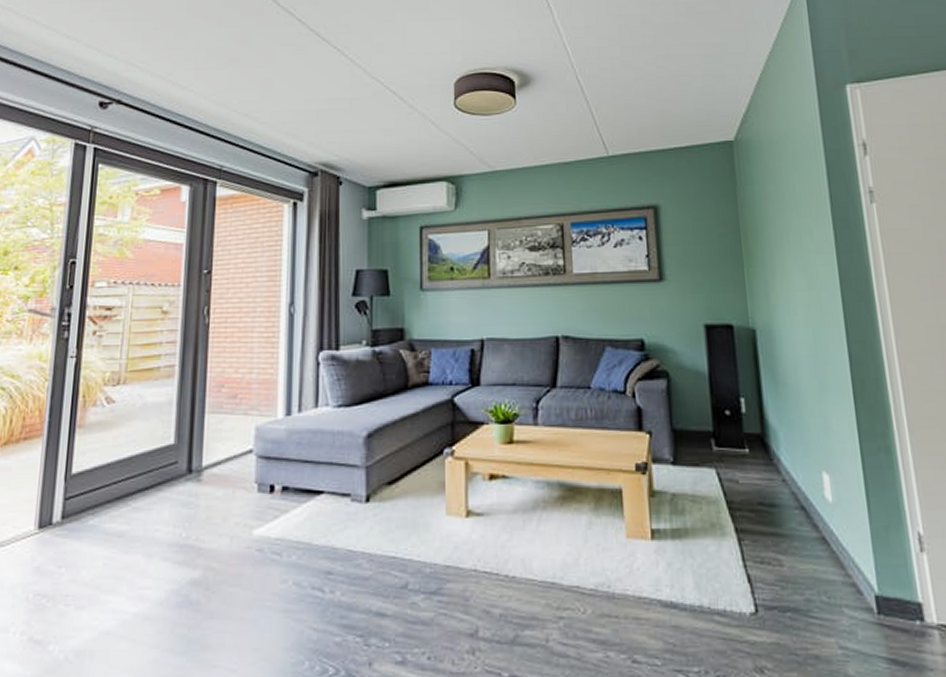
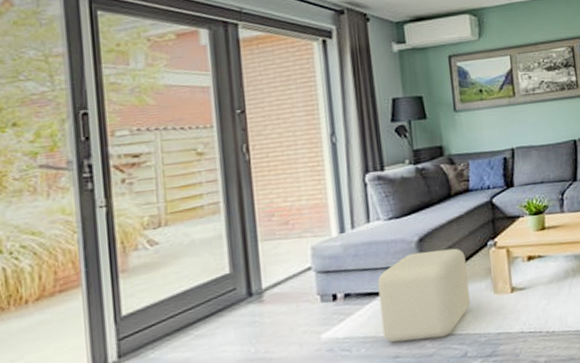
cube: none [317,450,417,559] -> present [377,248,470,343]

